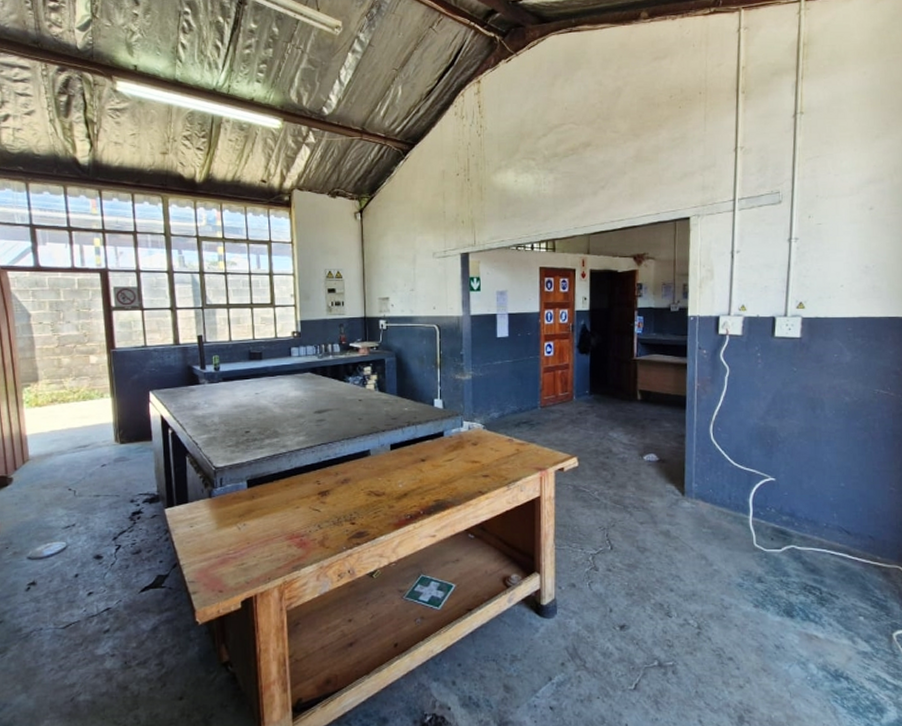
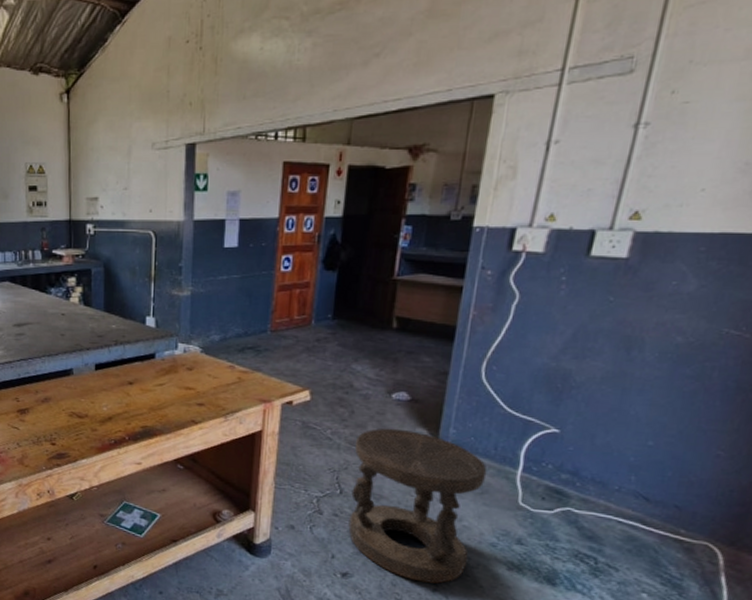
stool: none [619,486,726,627] -> present [348,428,487,584]

